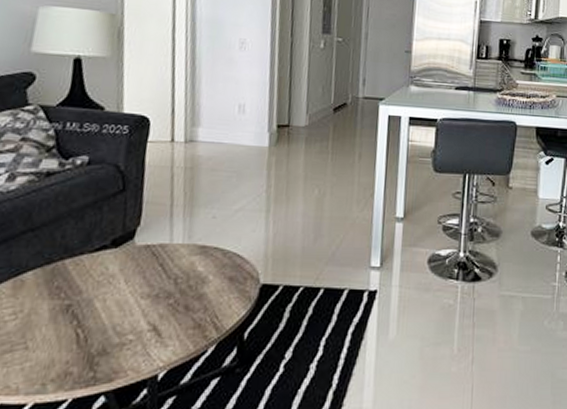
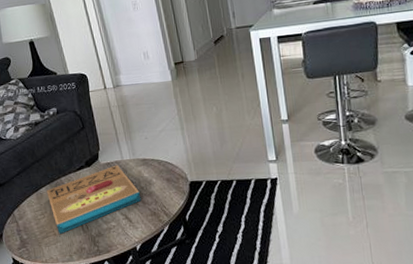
pizza box: none [32,249,186,349] -> present [46,165,142,235]

